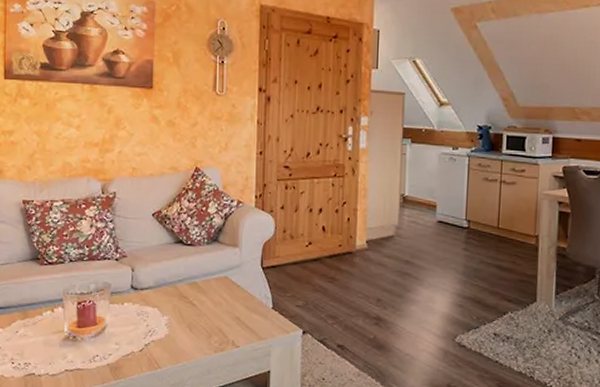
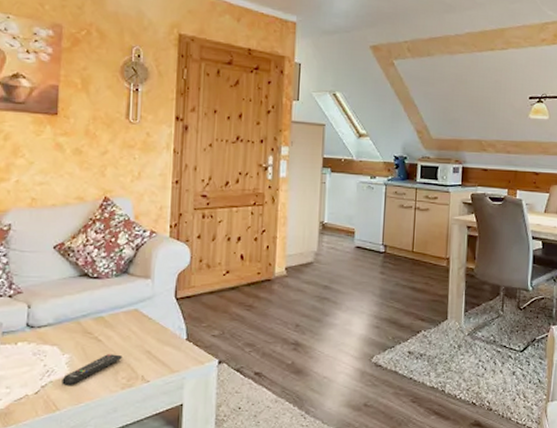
remote control: none [162,318,215,347] -> present [62,354,123,386]

